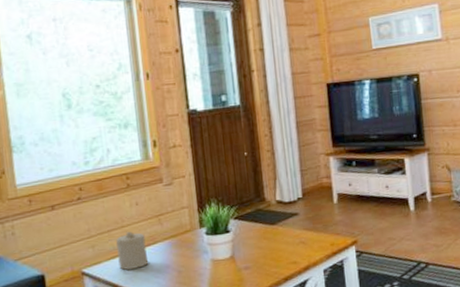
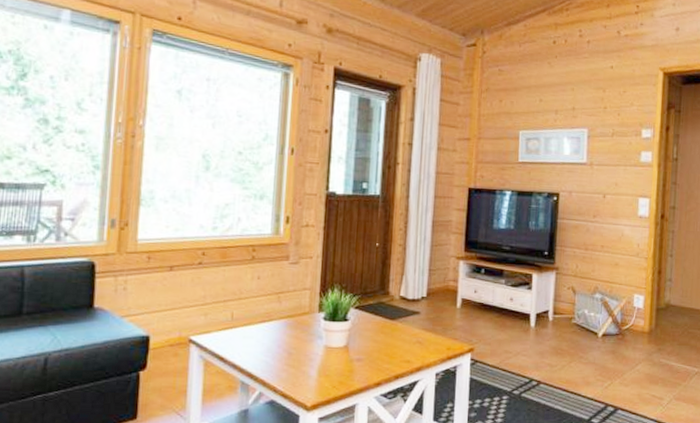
candle: present [116,231,149,270] -> none [229,304,261,344]

